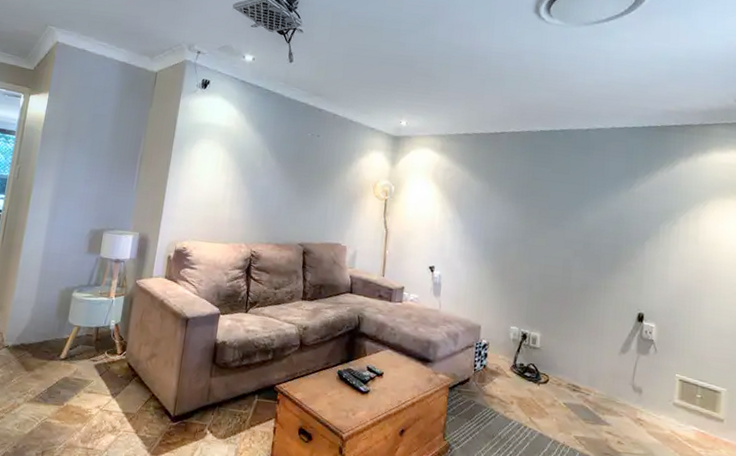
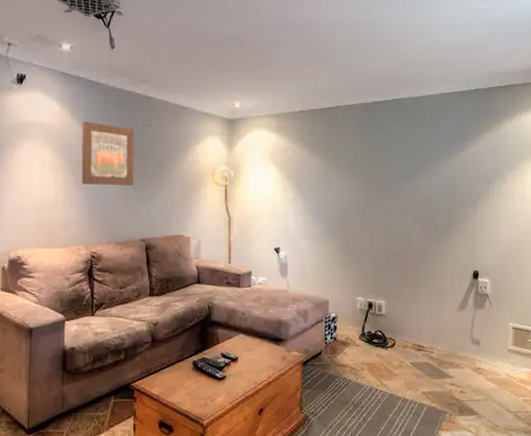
wall art: none [249,127,303,192] -> present [81,121,134,186]

